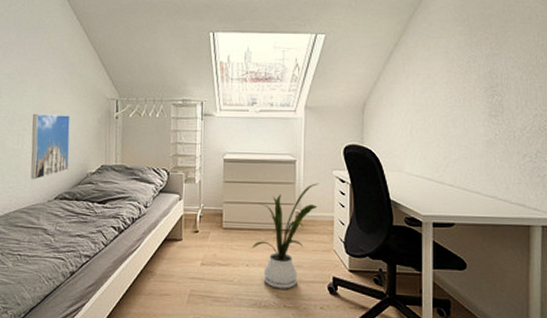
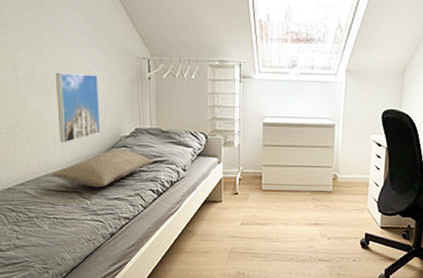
pillow: none [20,187,117,224] -> present [51,150,154,188]
house plant: present [252,183,319,289] -> none [290,147,357,245]

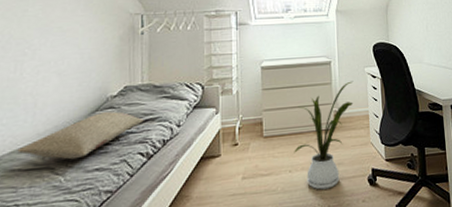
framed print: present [55,73,101,143] -> none [32,34,85,112]
house plant: none [290,147,357,245] -> present [294,81,354,190]

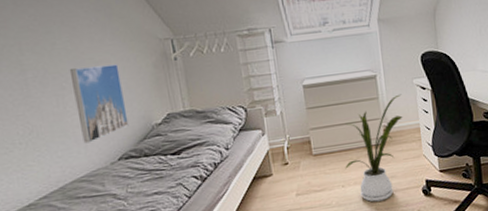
pillow: present [17,111,144,160] -> none [78,138,192,186]
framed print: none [32,34,85,112] -> present [69,64,129,144]

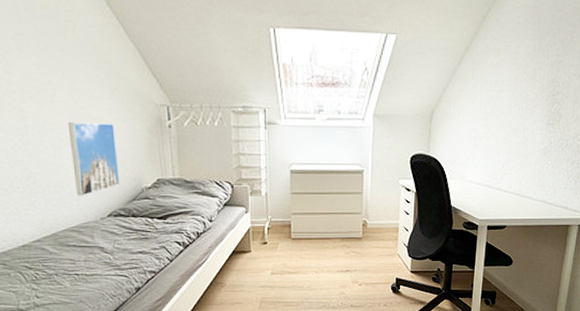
house plant: present [345,94,403,202] -> none [321,192,386,291]

